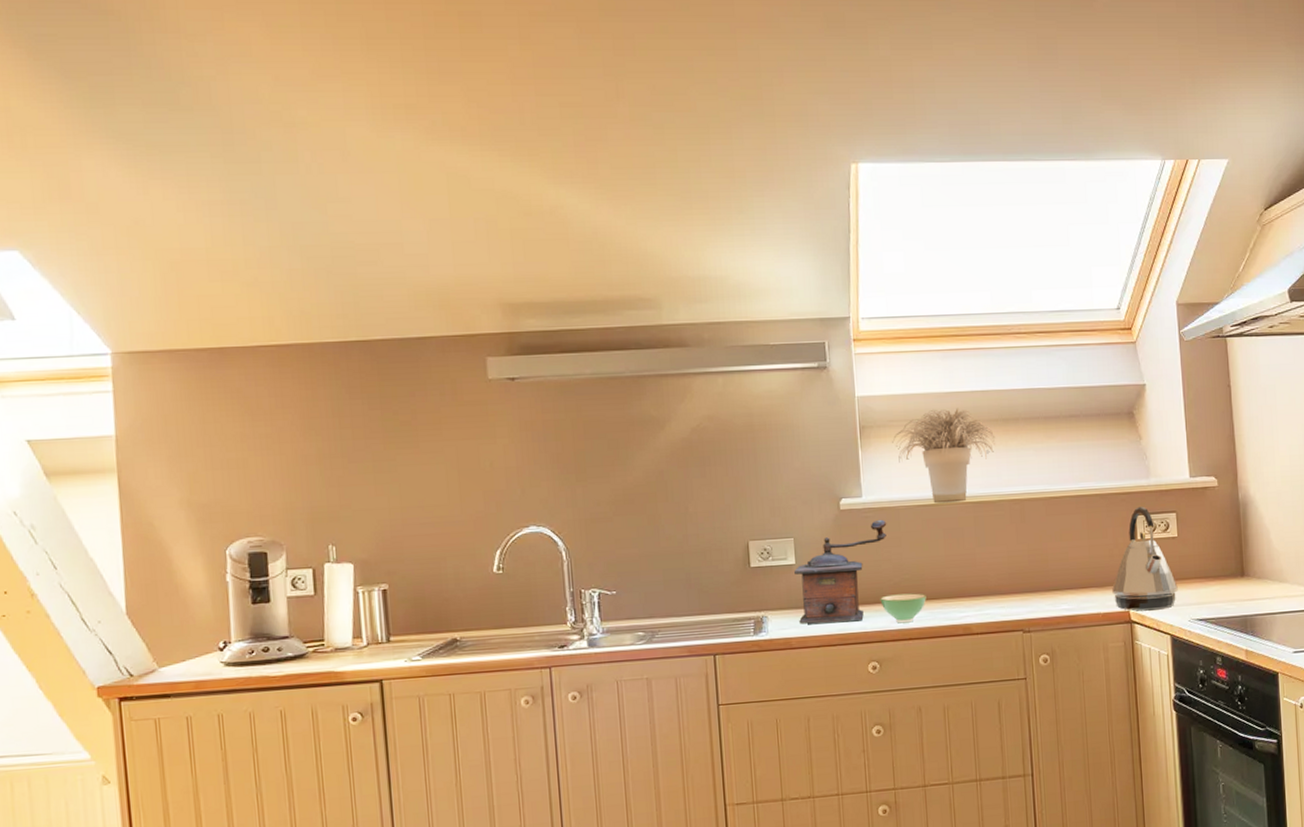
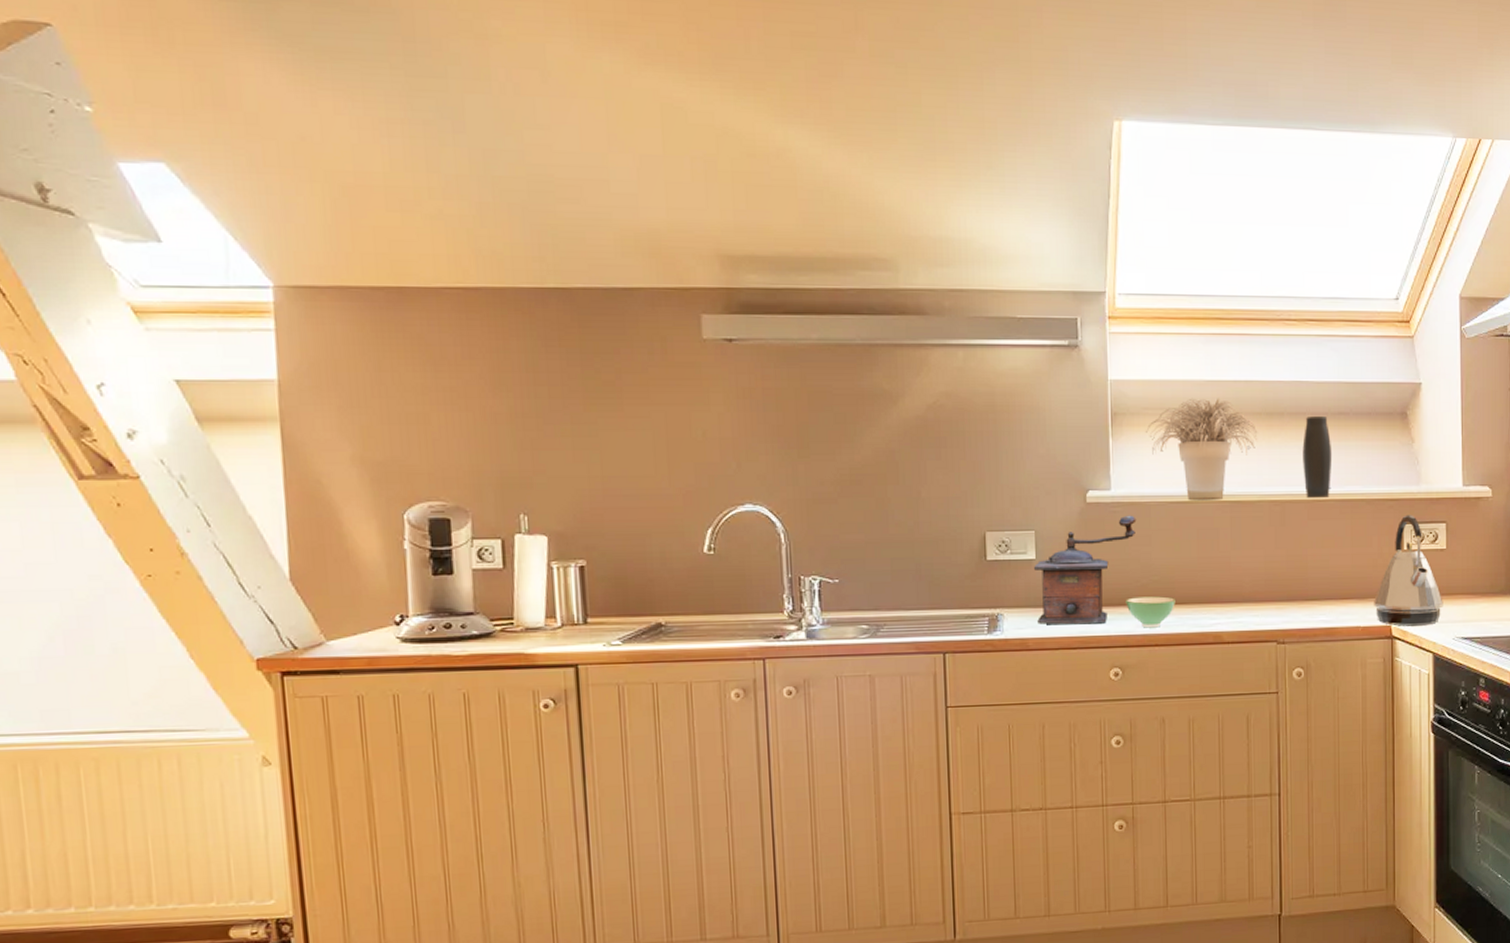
vase: none [1037,419,1066,497] -> present [1302,415,1333,499]

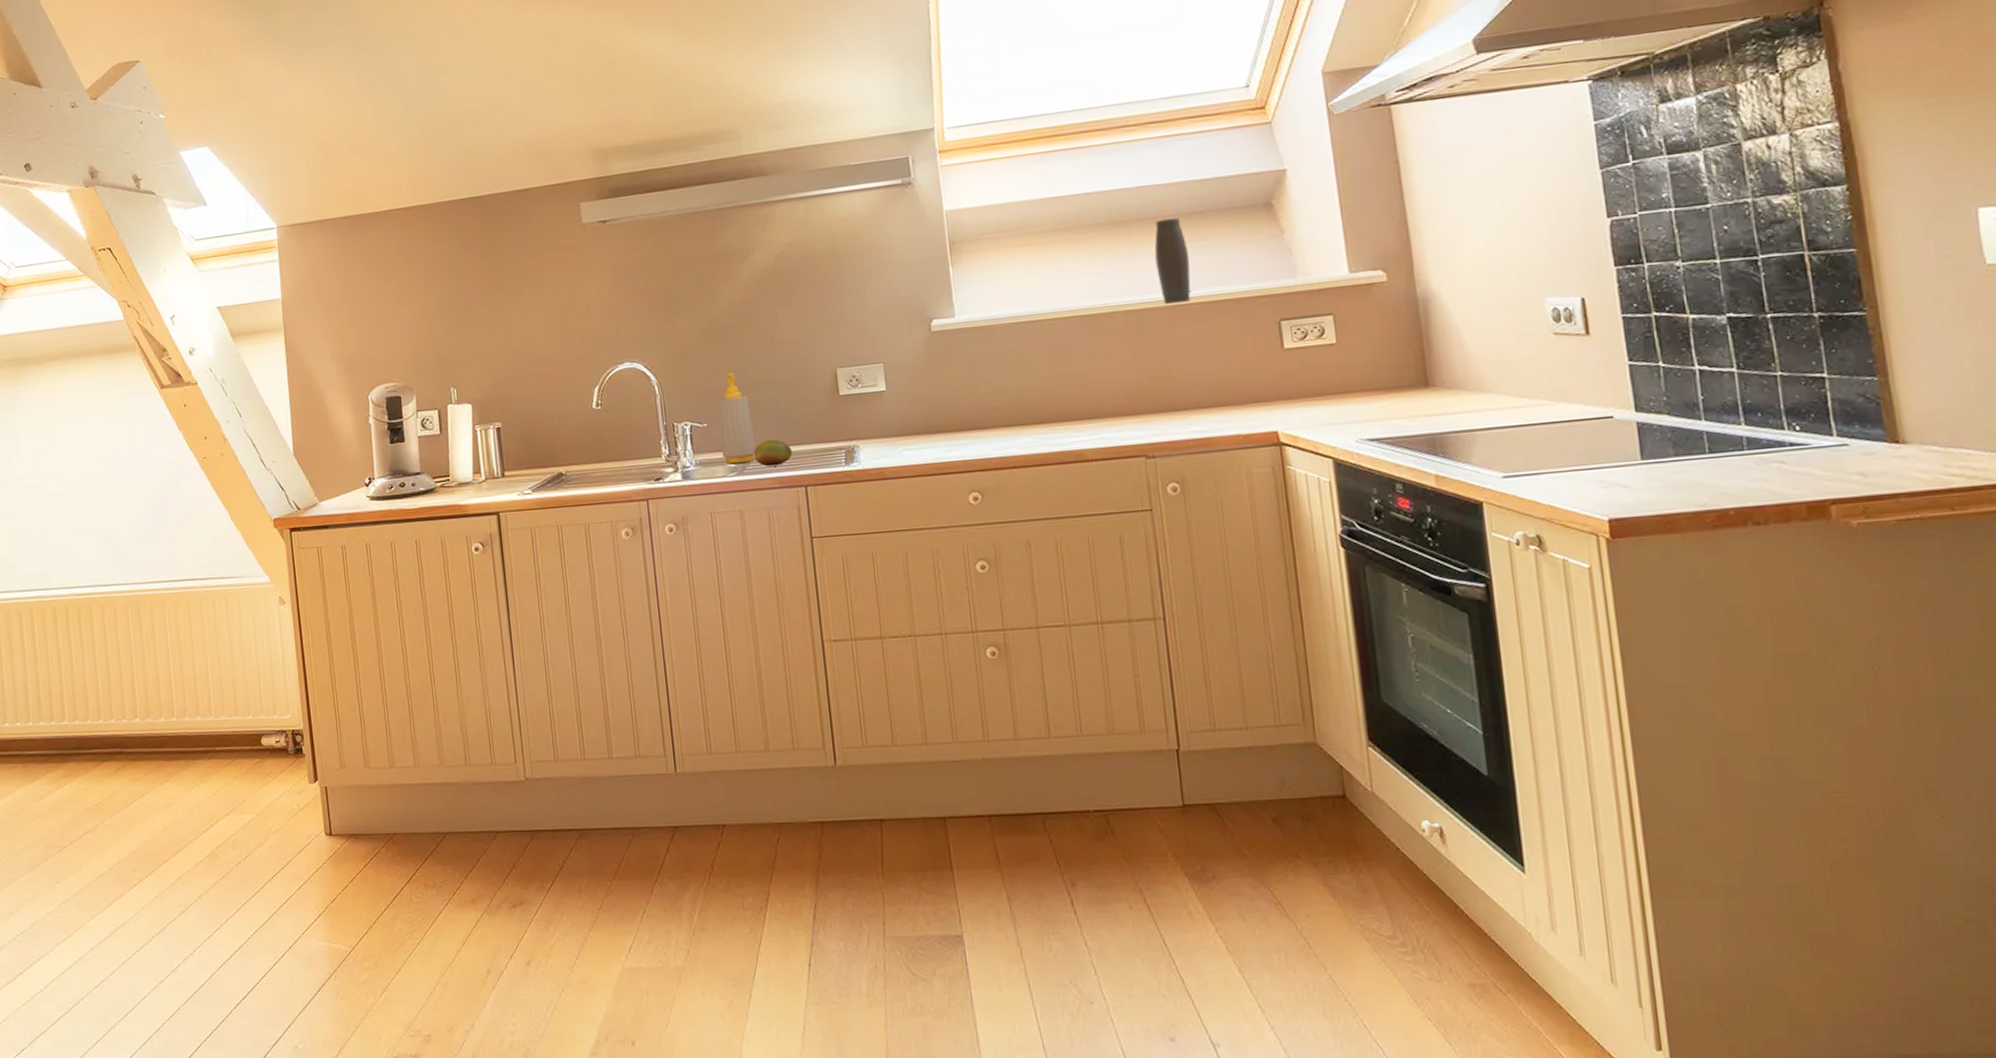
soap bottle: none [853,526,892,625] -> present [718,372,756,464]
fruit: none [889,602,933,630] -> present [754,439,793,467]
coffee grinder: present [1034,515,1137,625] -> none [885,339,984,453]
bowl: present [1126,596,1176,628] -> none [979,417,1031,451]
potted plant: present [1146,398,1258,501] -> none [986,214,1105,320]
kettle: present [1374,515,1443,627] -> none [1254,310,1340,432]

